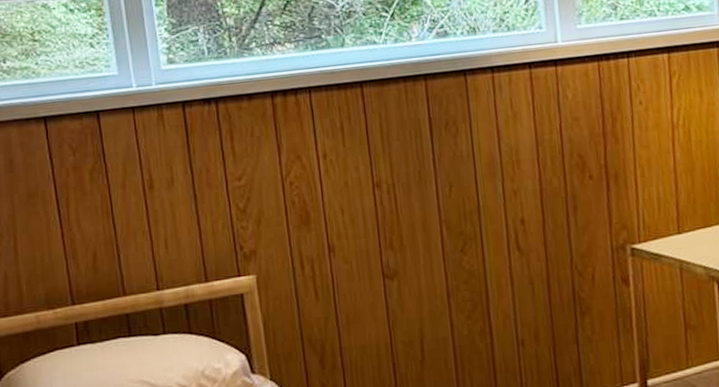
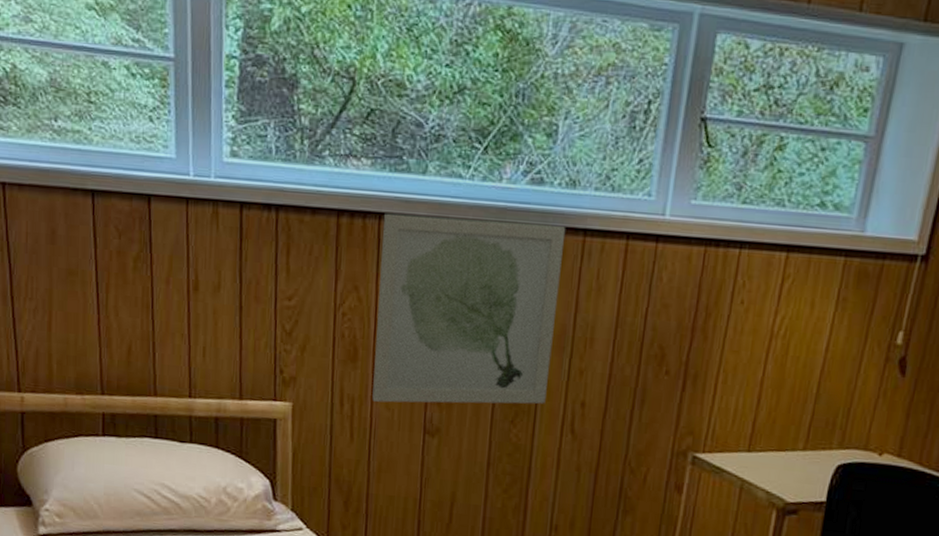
wall art: none [312,69,489,258] -> present [372,213,566,404]

